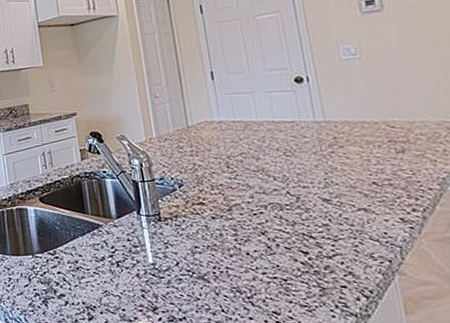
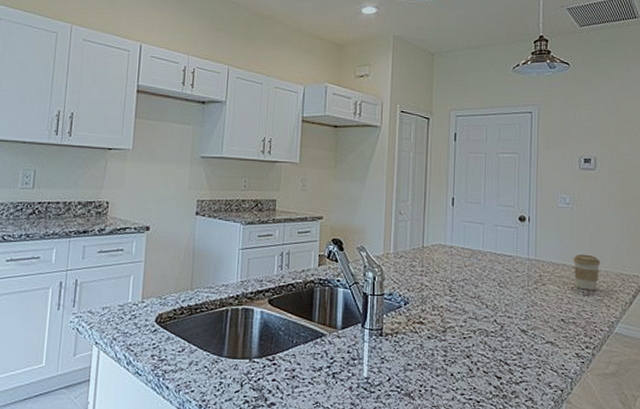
coffee cup: none [373,106,414,147] -> present [573,254,601,291]

